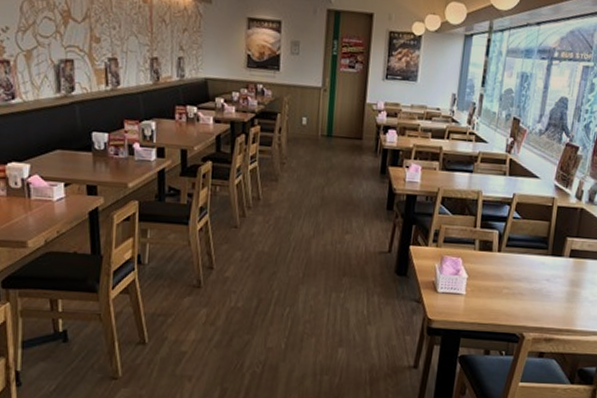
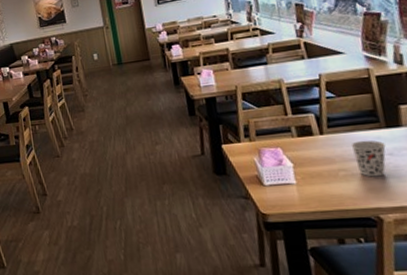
cup: none [519,263,546,299] -> present [350,140,386,177]

